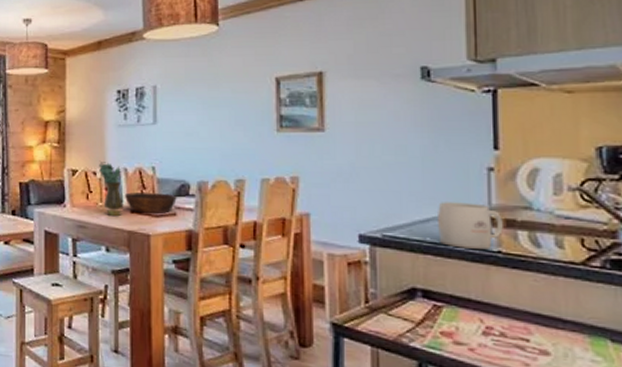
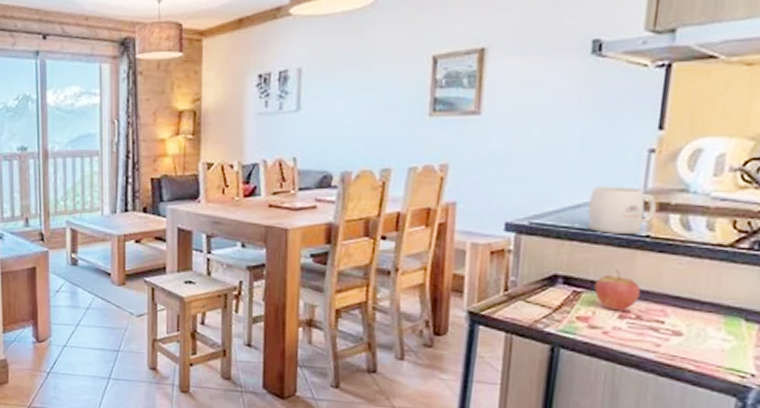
vase: present [99,160,124,217] -> none [236,152,262,212]
bowl: present [125,192,177,215] -> none [263,186,318,208]
fruit: none [454,284,502,327] -> present [594,270,641,311]

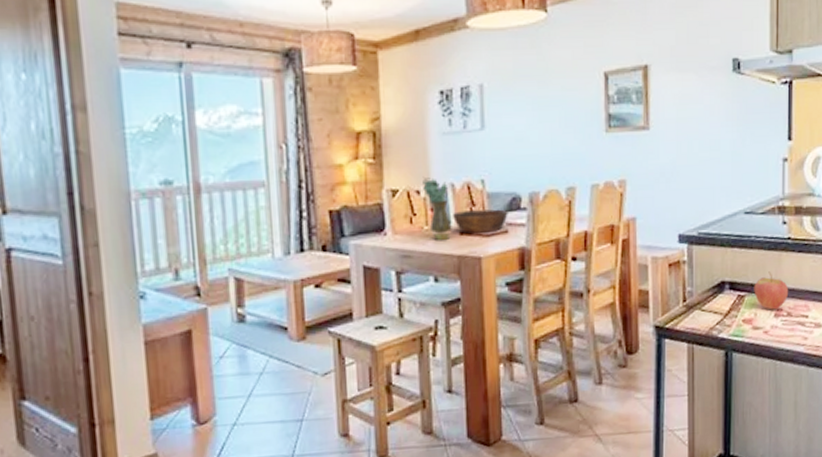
vase: none [236,152,262,212] -> present [422,176,452,241]
bowl: none [263,186,318,208] -> present [453,209,508,235]
mug: present [587,186,657,234] -> none [743,193,793,238]

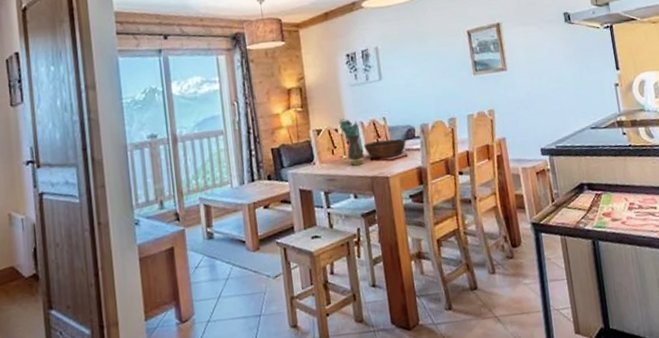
fruit: present [754,271,789,310] -> none [607,173,637,205]

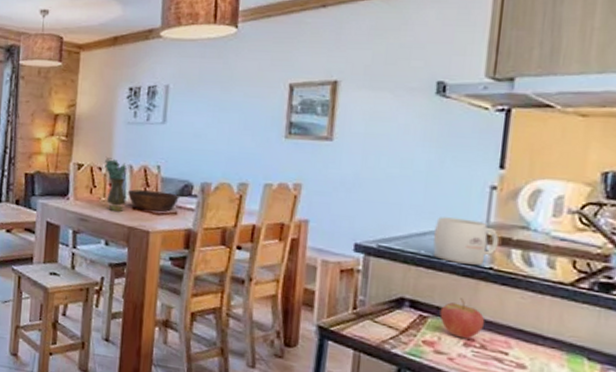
mug: none [588,112,630,148] -> present [432,217,499,266]
fruit: none [607,173,637,205] -> present [439,298,486,339]

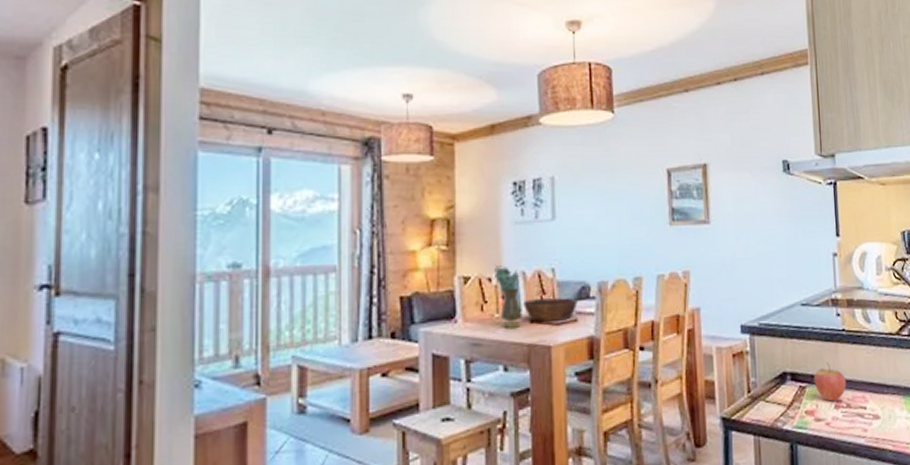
mug: present [432,217,499,266] -> none [799,286,845,330]

